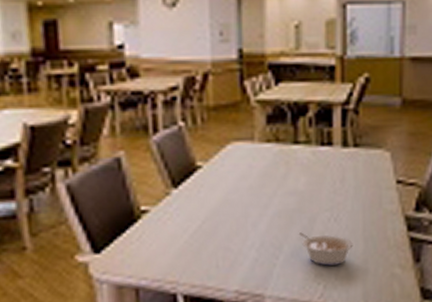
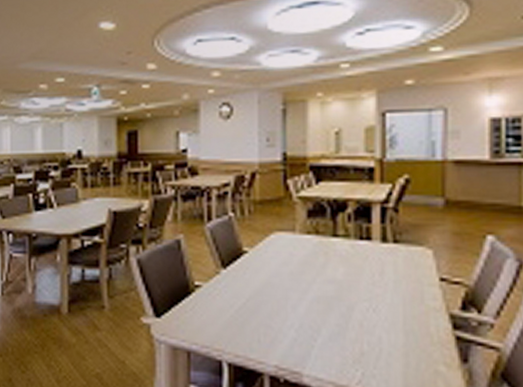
legume: present [298,232,353,266] -> none [336,319,393,354]

